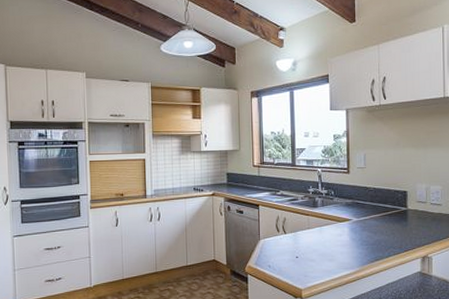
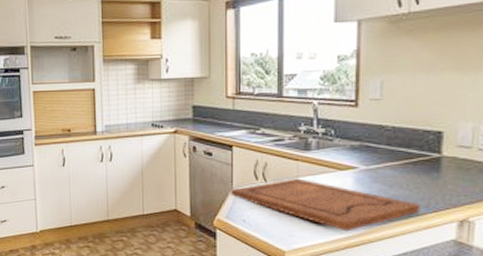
cutting board: none [258,229,396,270] -> present [230,178,421,232]

